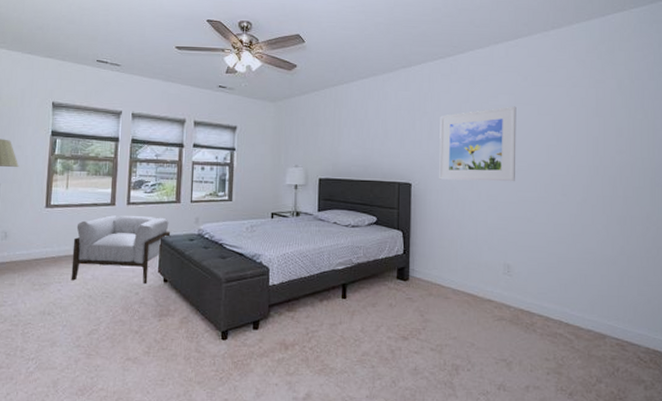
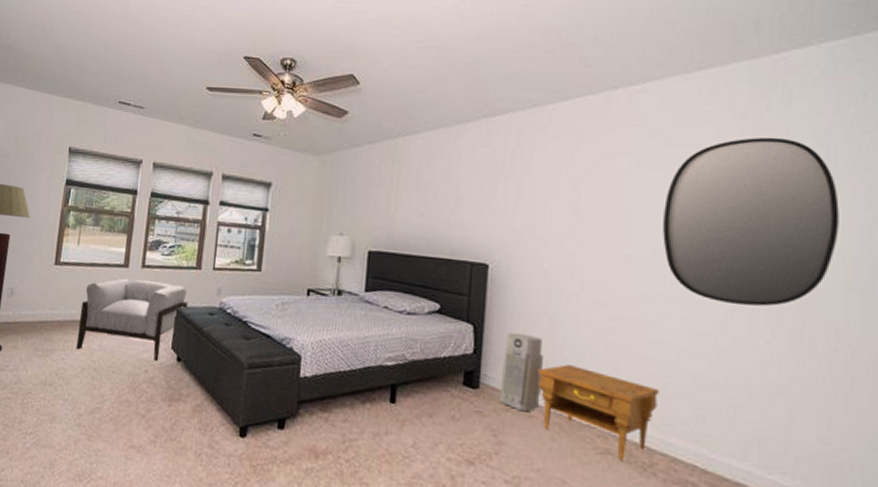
air purifier: none [424,235,454,295] -> present [499,332,543,412]
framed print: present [439,106,517,182] -> none [526,171,640,272]
nightstand: none [451,256,536,323] -> present [538,364,660,460]
home mirror: none [534,78,646,202] -> present [663,137,839,307]

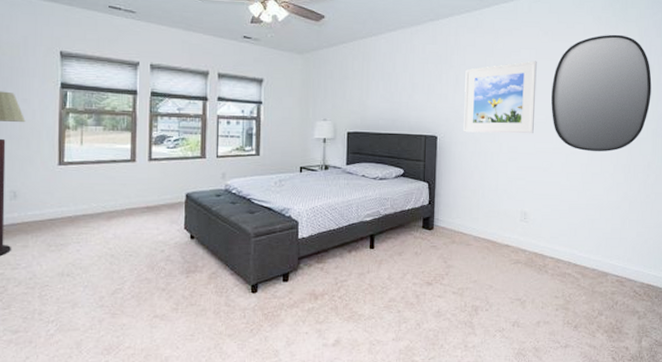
armchair: present [76,278,189,361] -> none [90,172,197,241]
air purifier: present [499,332,543,412] -> none [447,185,476,242]
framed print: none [526,171,640,272] -> present [463,60,537,134]
nightstand: present [538,364,660,460] -> none [473,205,550,266]

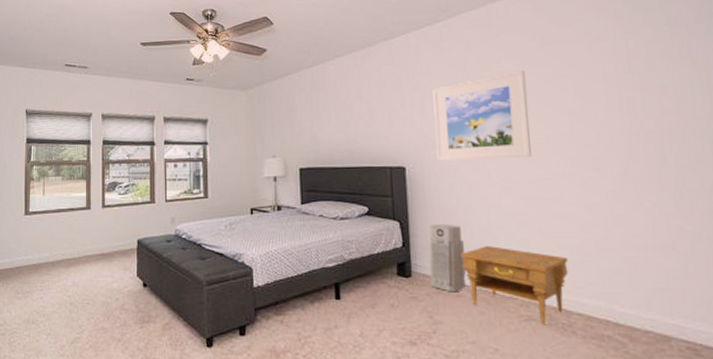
air purifier: none [447,185,476,242] -> present [429,223,466,293]
nightstand: none [473,205,550,266] -> present [461,246,569,324]
home mirror: present [551,34,652,152] -> none [549,27,701,176]

